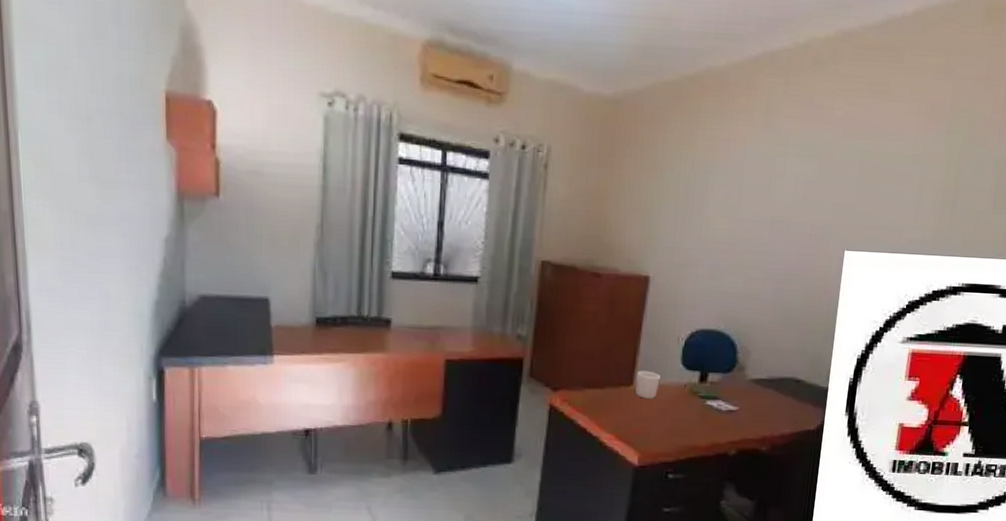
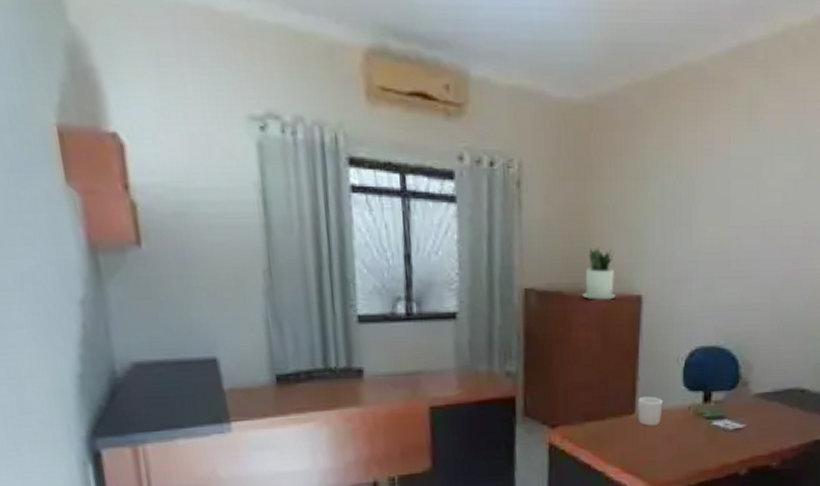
planter: none [594,228,628,278] -> present [583,247,616,300]

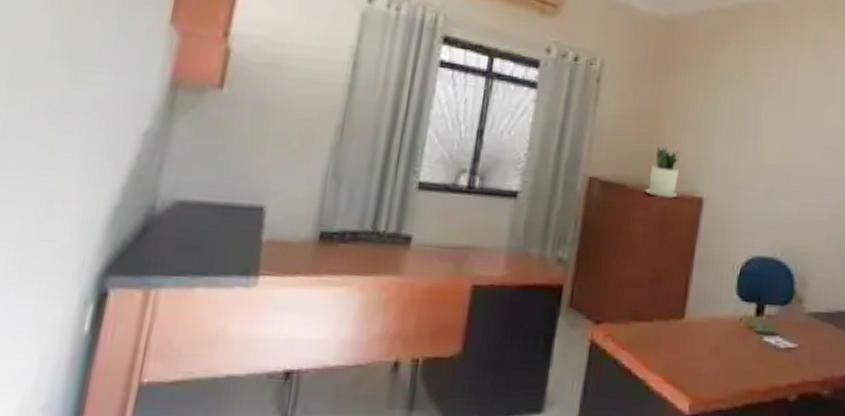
mug: present [638,396,663,426] -> none [687,301,714,335]

